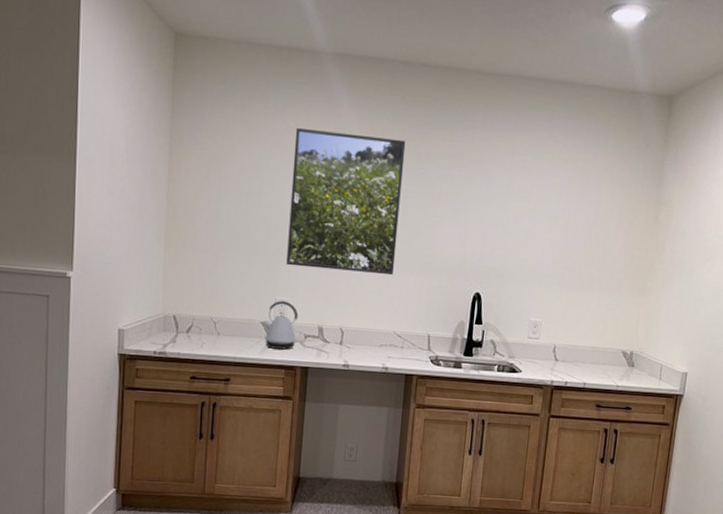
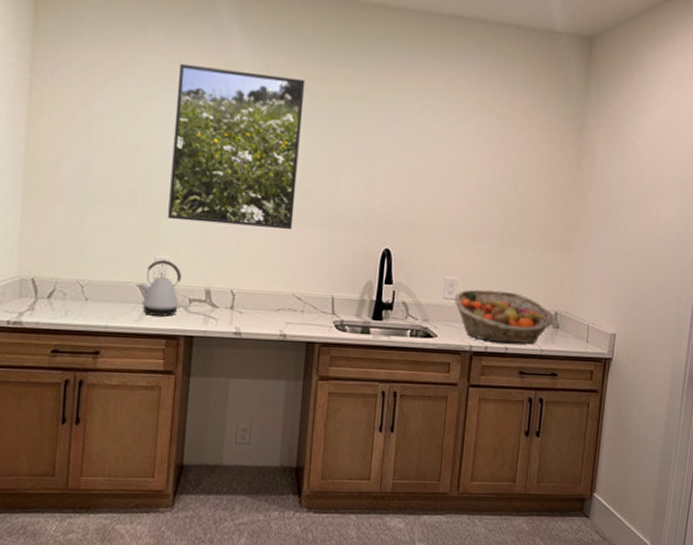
fruit basket: none [537,330,629,380] -> present [454,289,554,344]

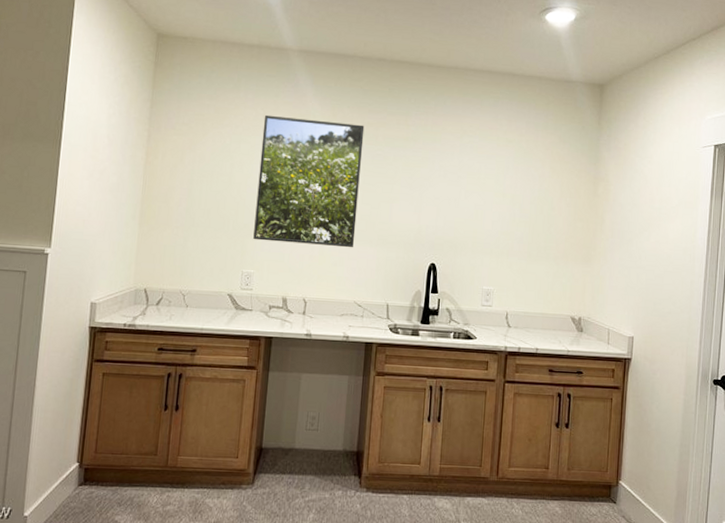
kettle: present [140,260,182,317] -> none [230,273,264,321]
fruit basket: present [454,289,554,344] -> none [490,297,578,345]

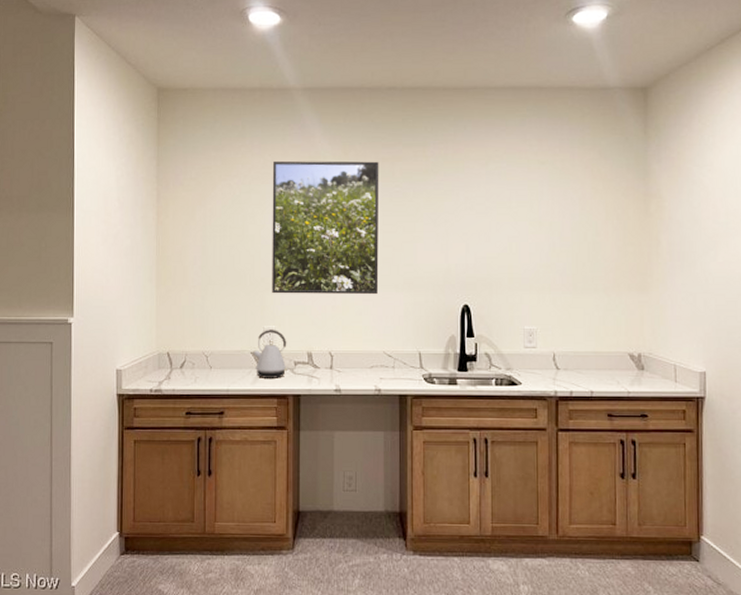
kettle: none [230,273,264,321] -> present [253,330,288,378]

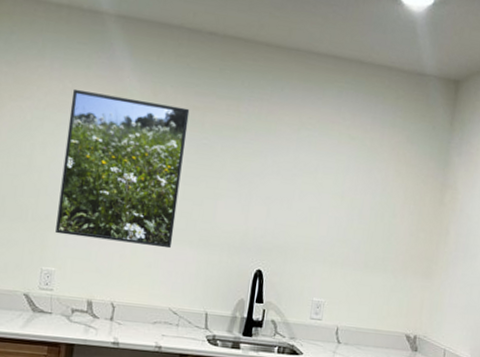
kettle: present [253,330,288,378] -> none [26,271,66,325]

